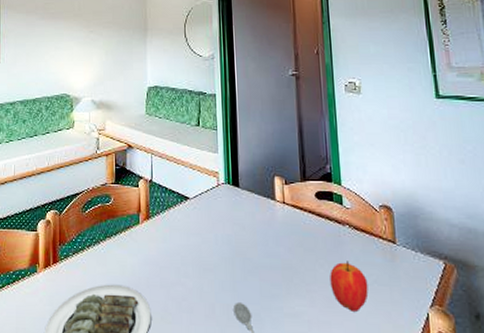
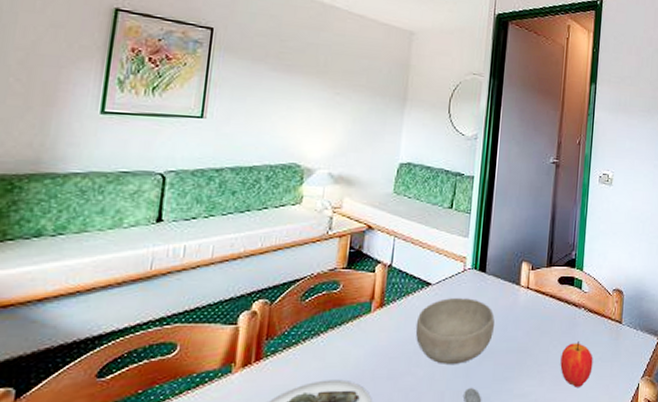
bowl: none [180,212,255,277] -> present [415,298,495,364]

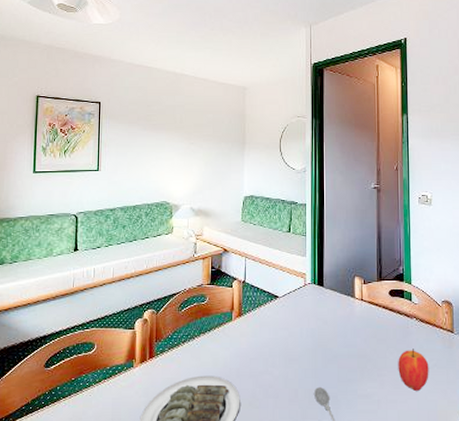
bowl: present [415,298,495,364] -> none [269,309,335,366]

